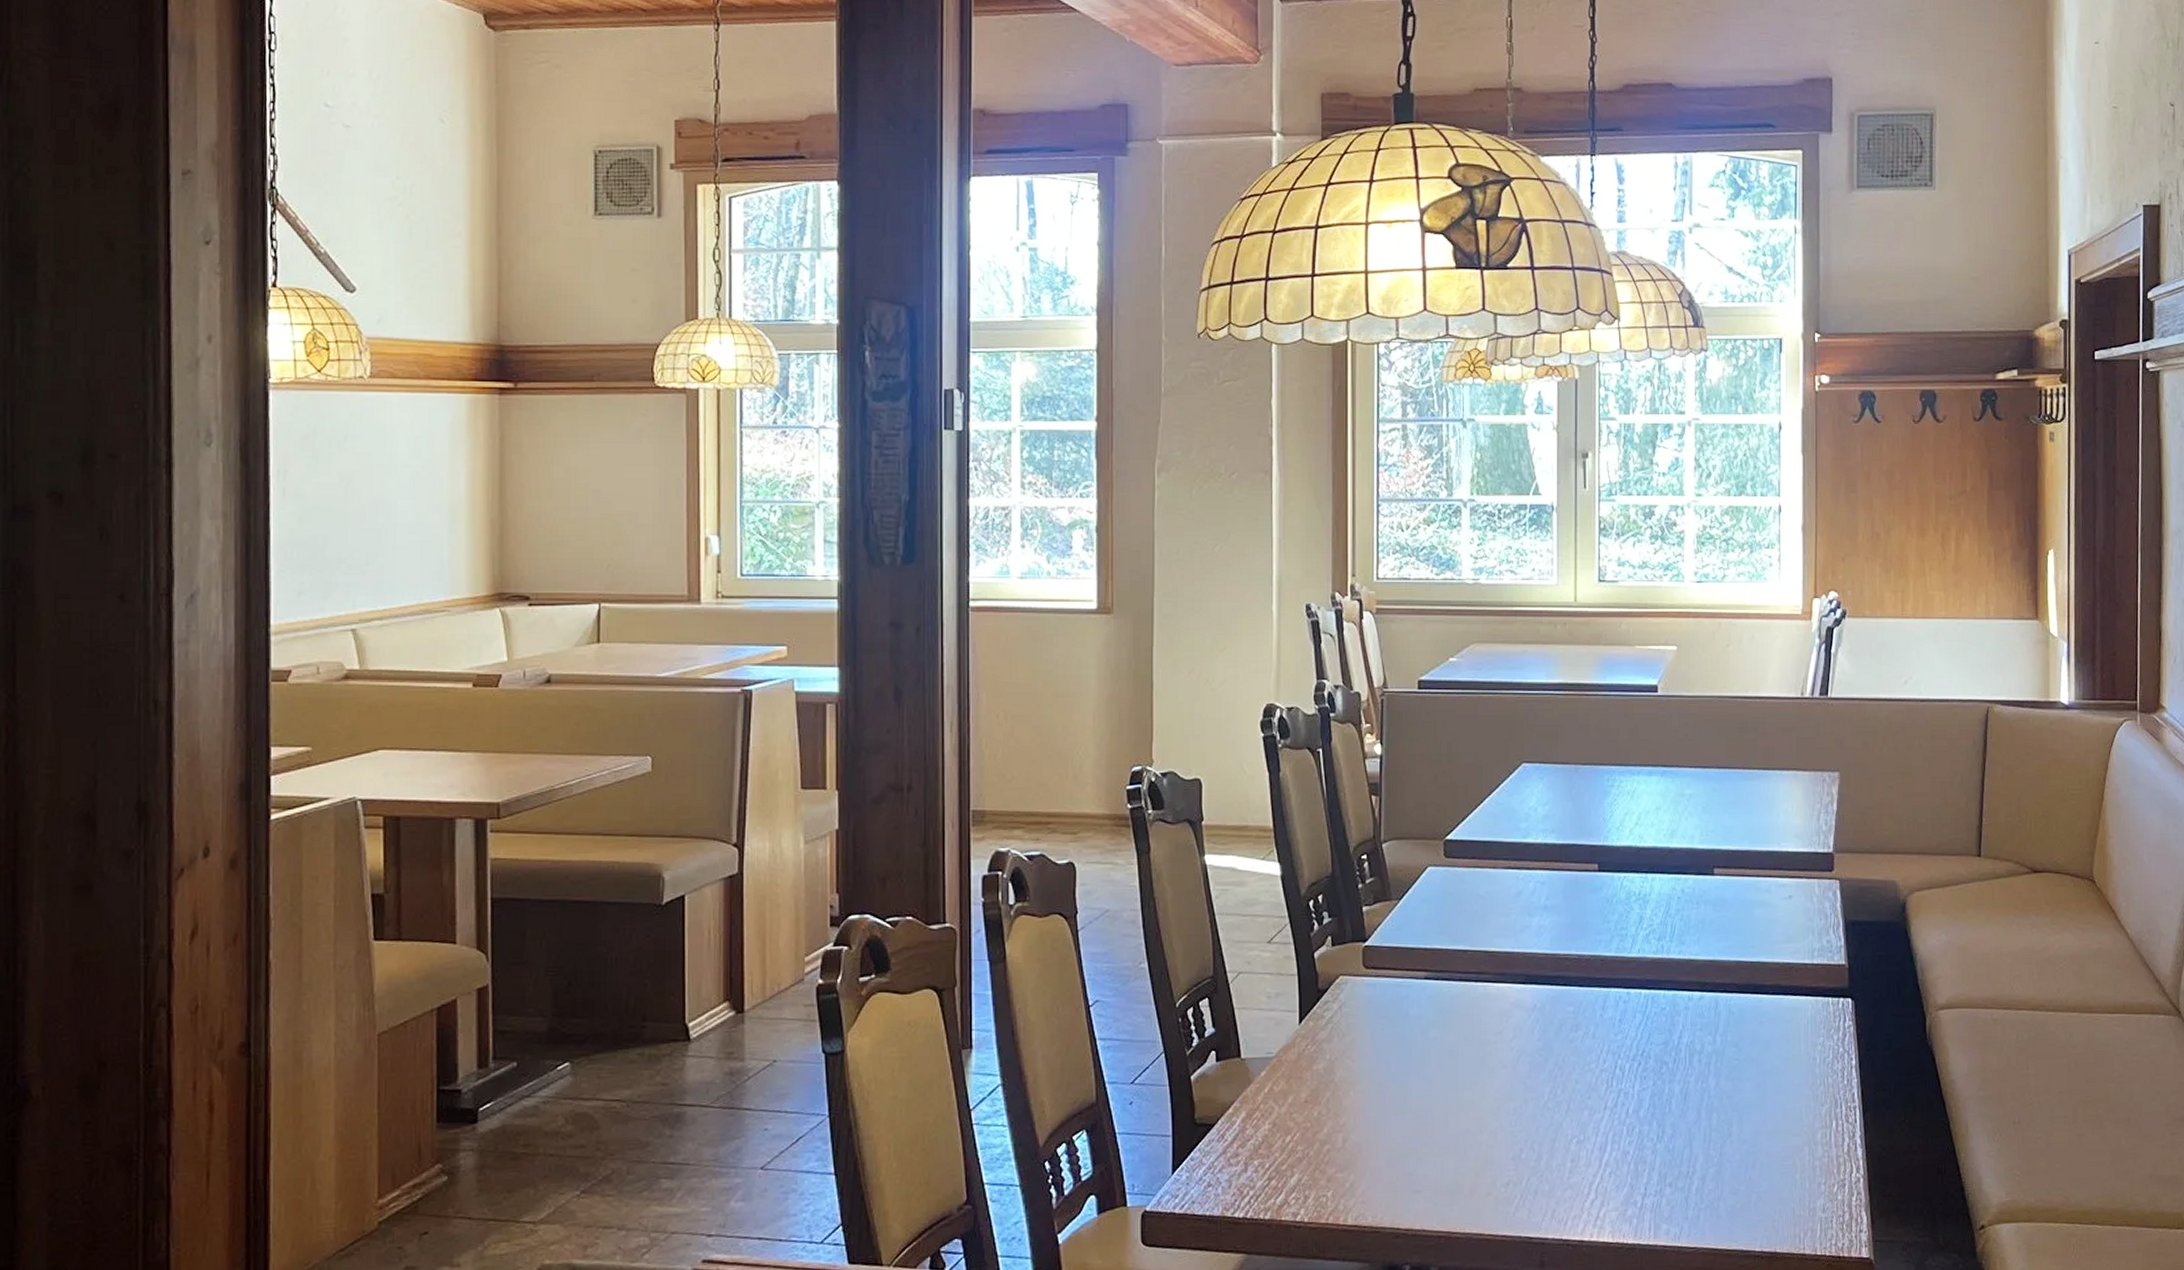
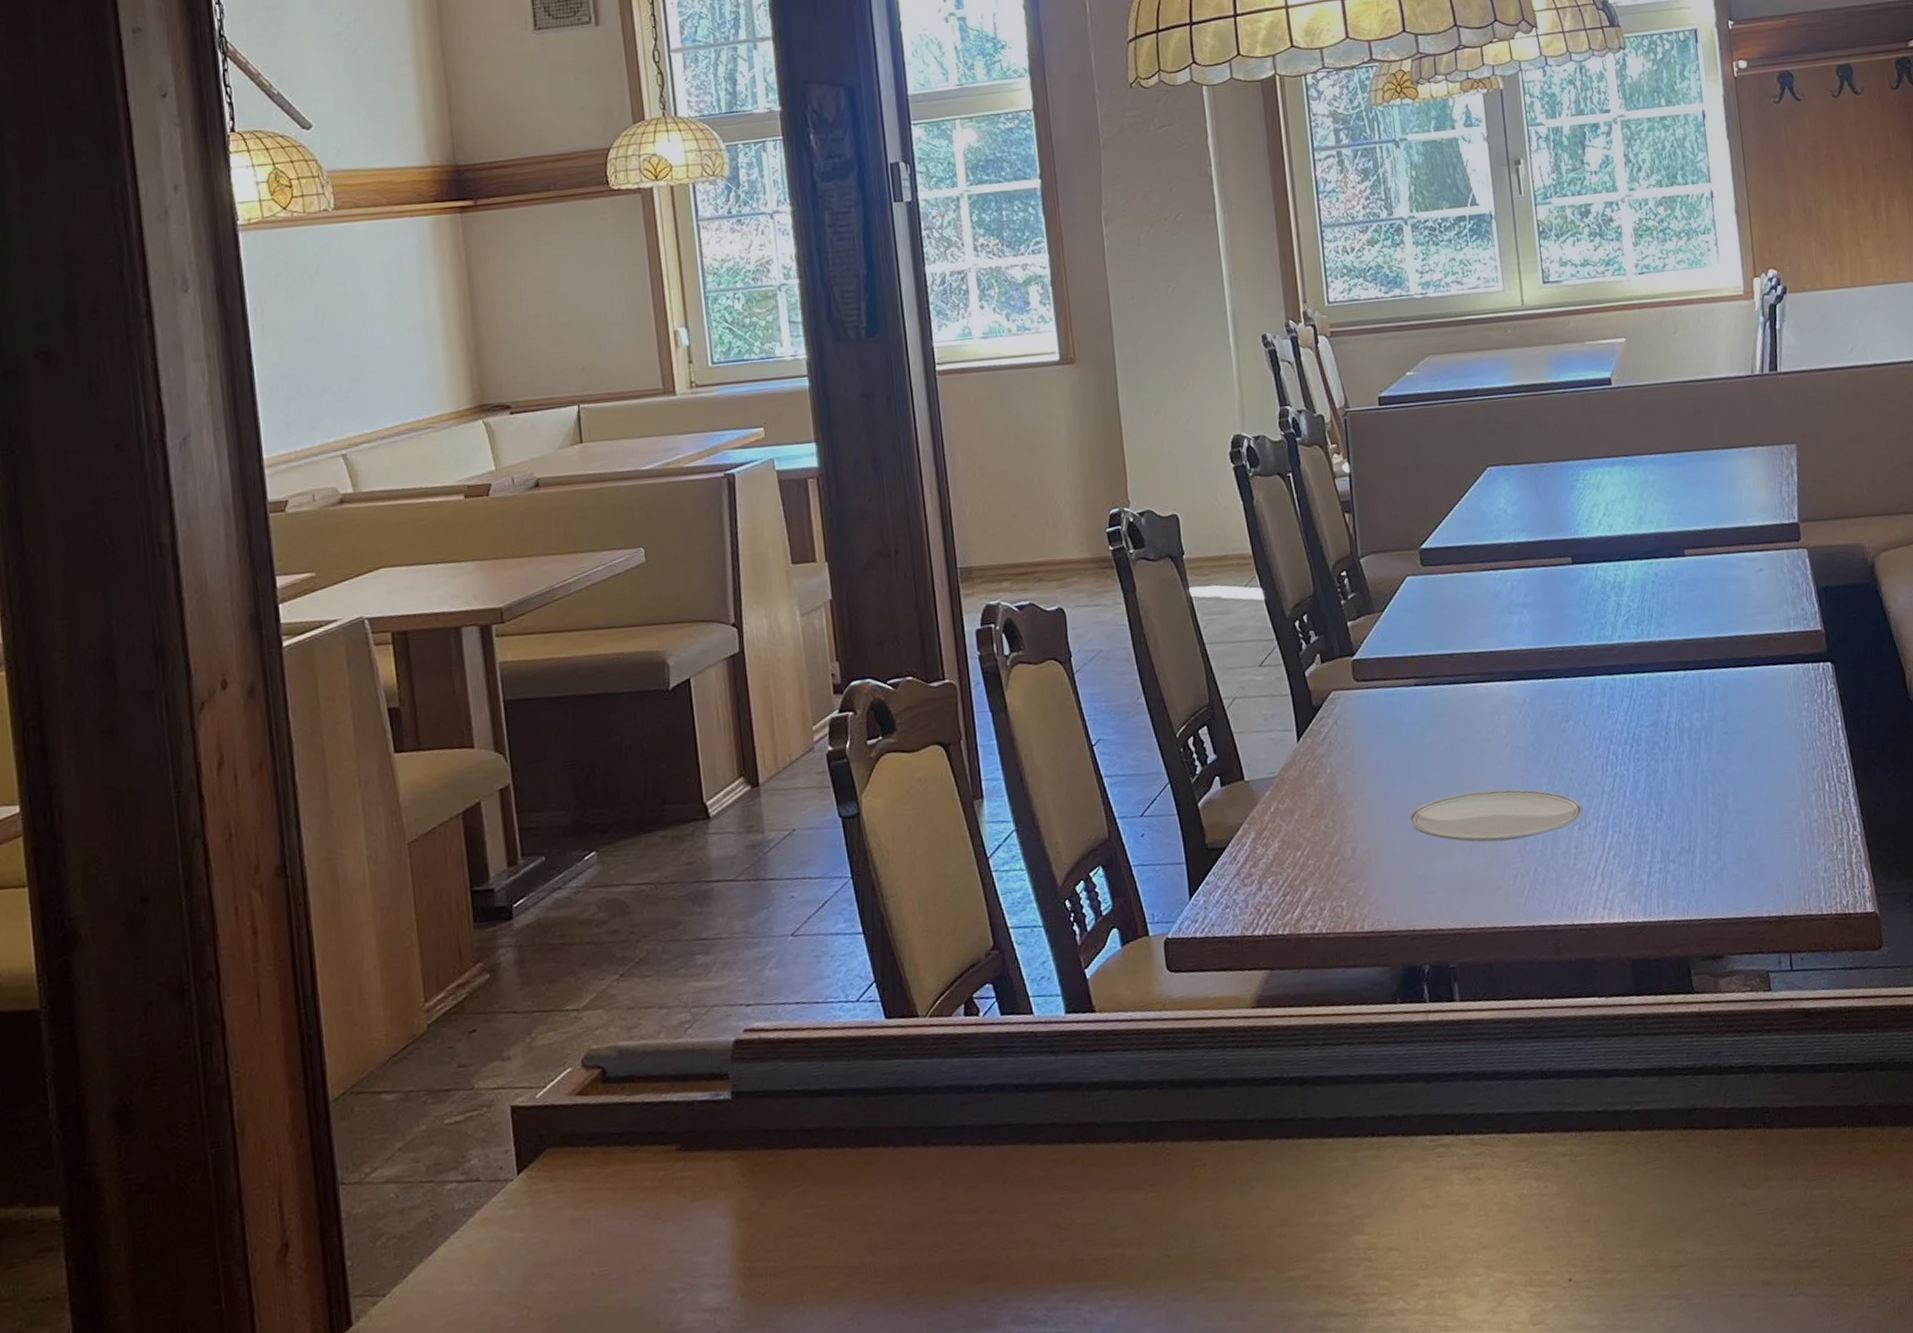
plate: none [1404,1093,1583,1147] -> present [1408,789,1583,842]

